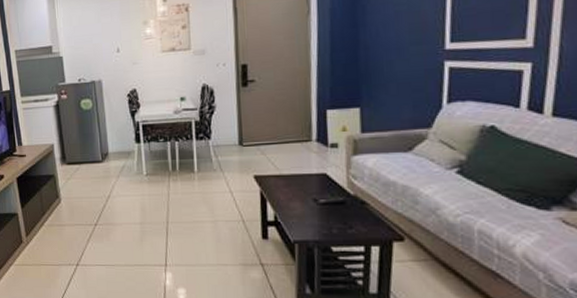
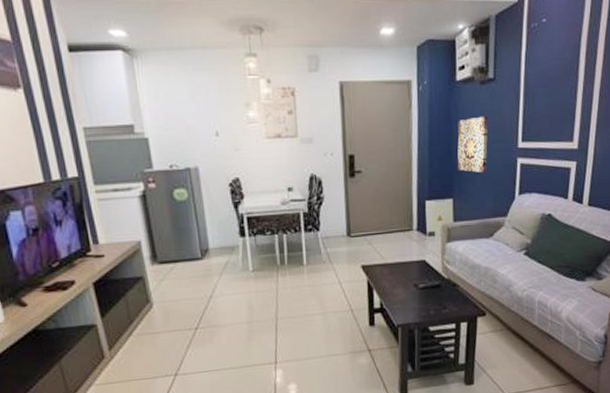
wall art: none [365,16,405,80] -> present [457,116,489,173]

